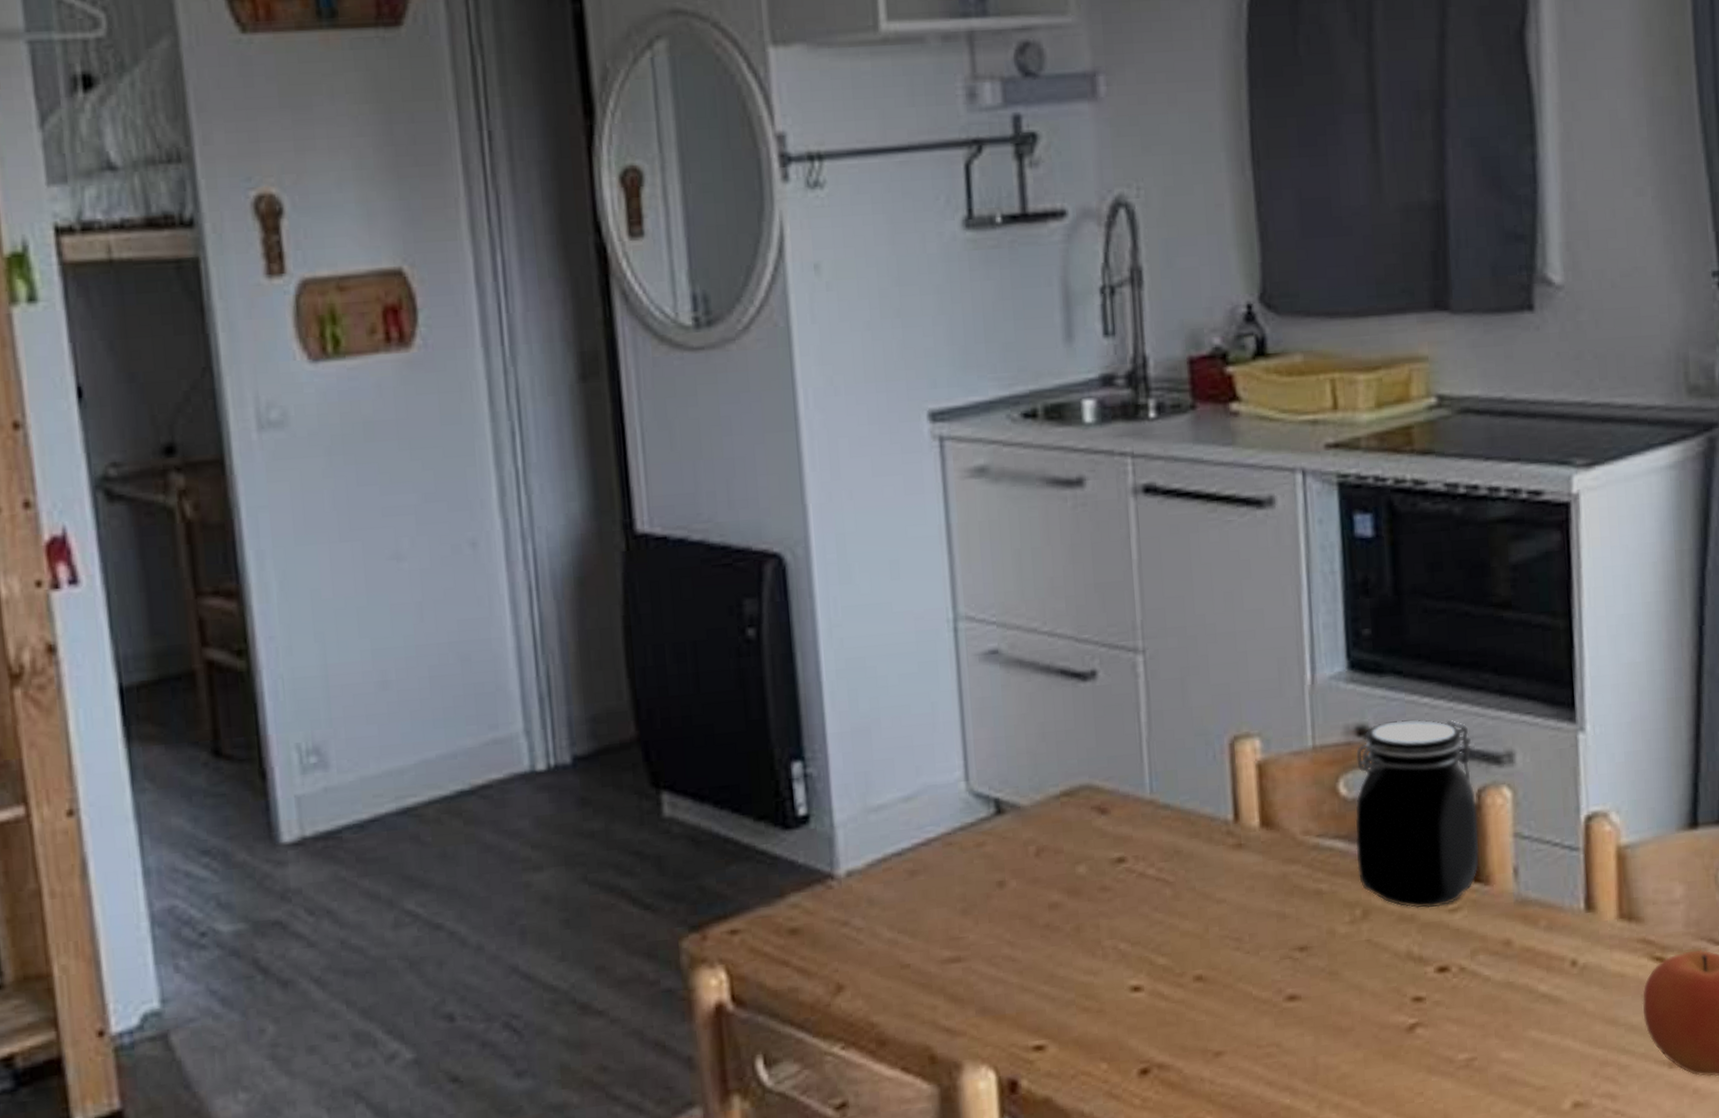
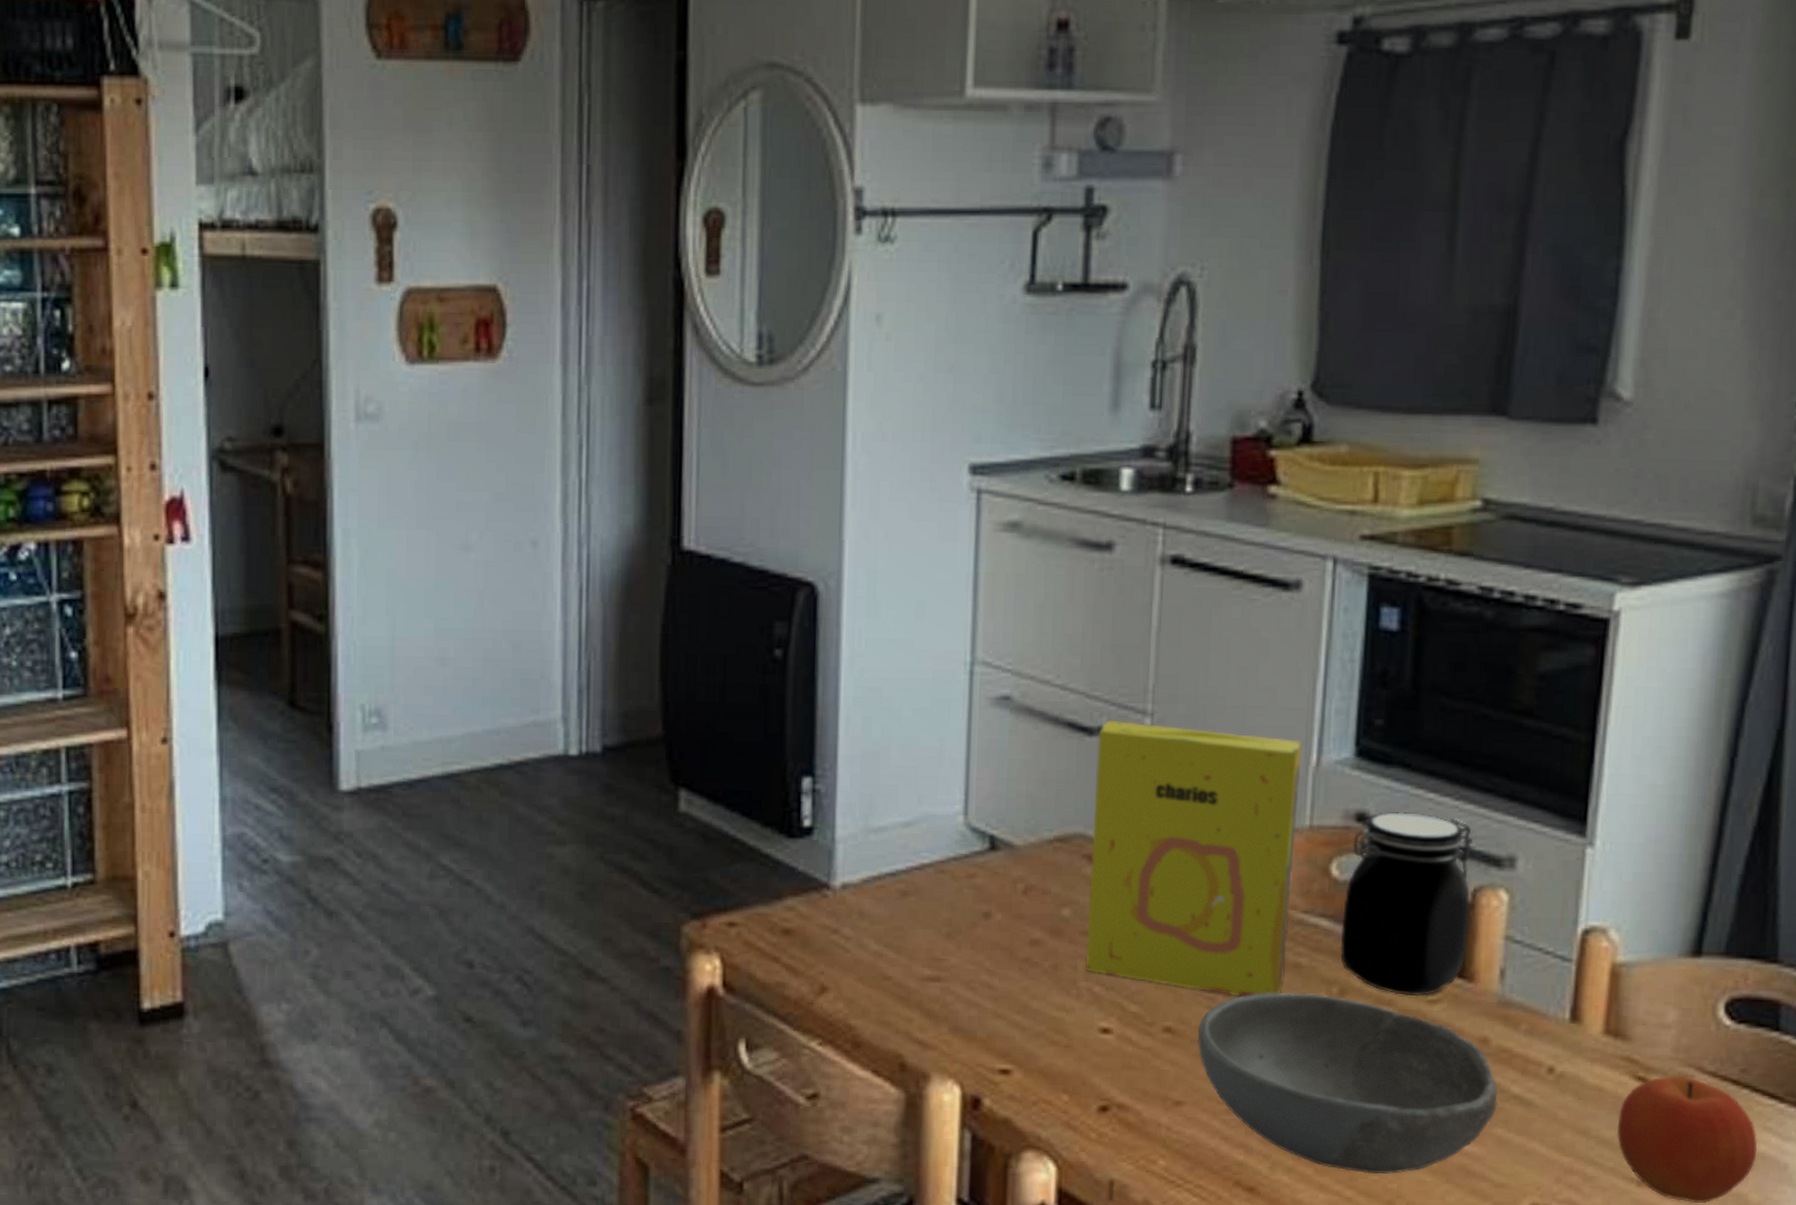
cereal box: none [1092,659,1308,934] -> present [1085,720,1303,997]
bowl: none [1229,919,1528,1098] -> present [1198,992,1498,1174]

